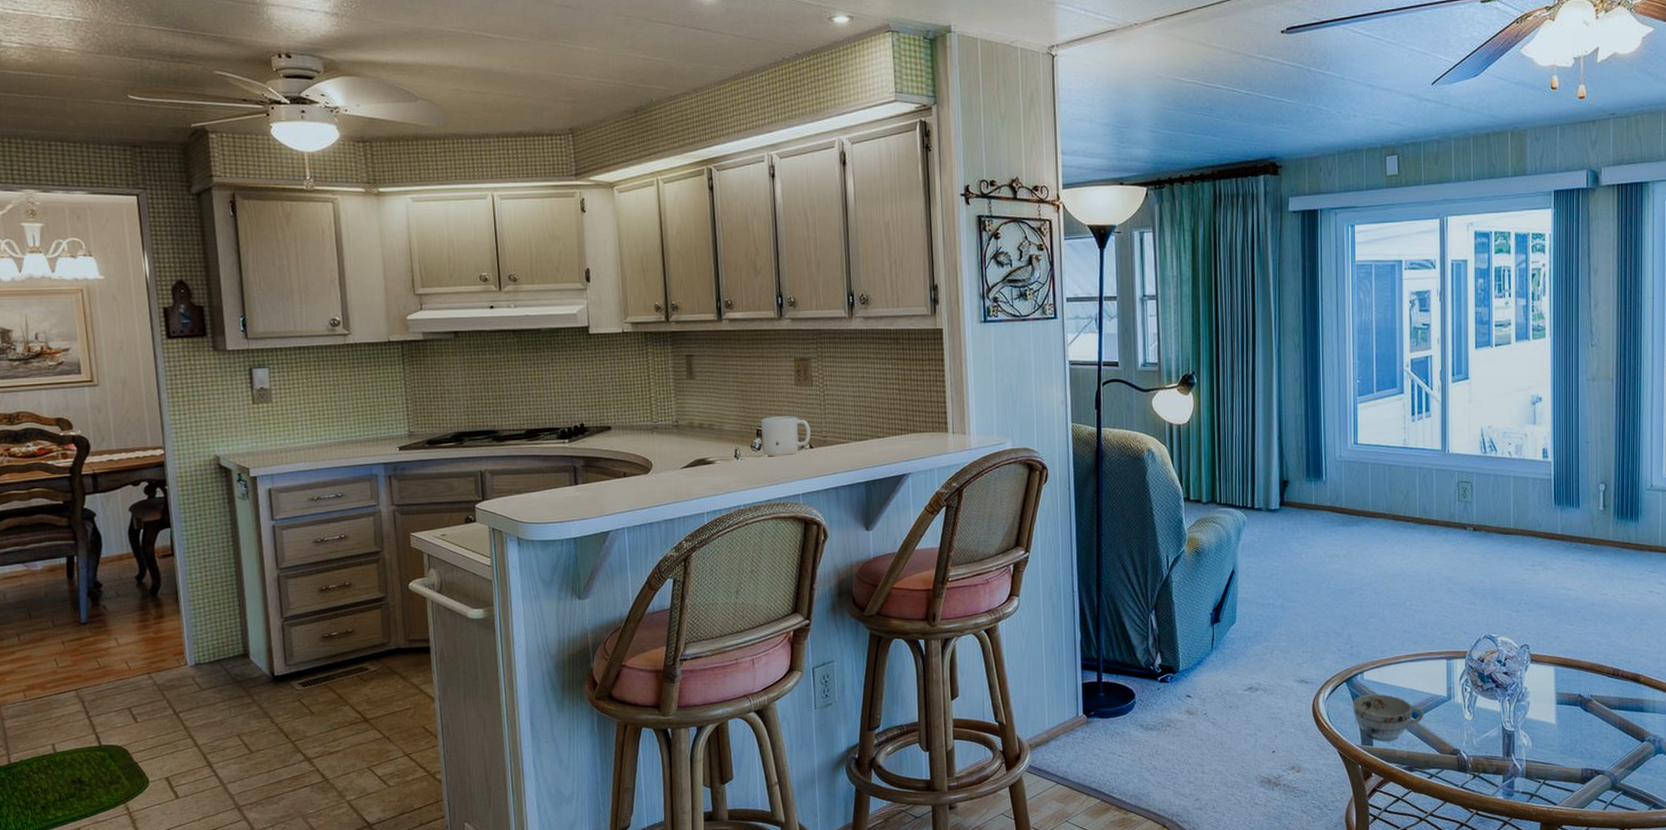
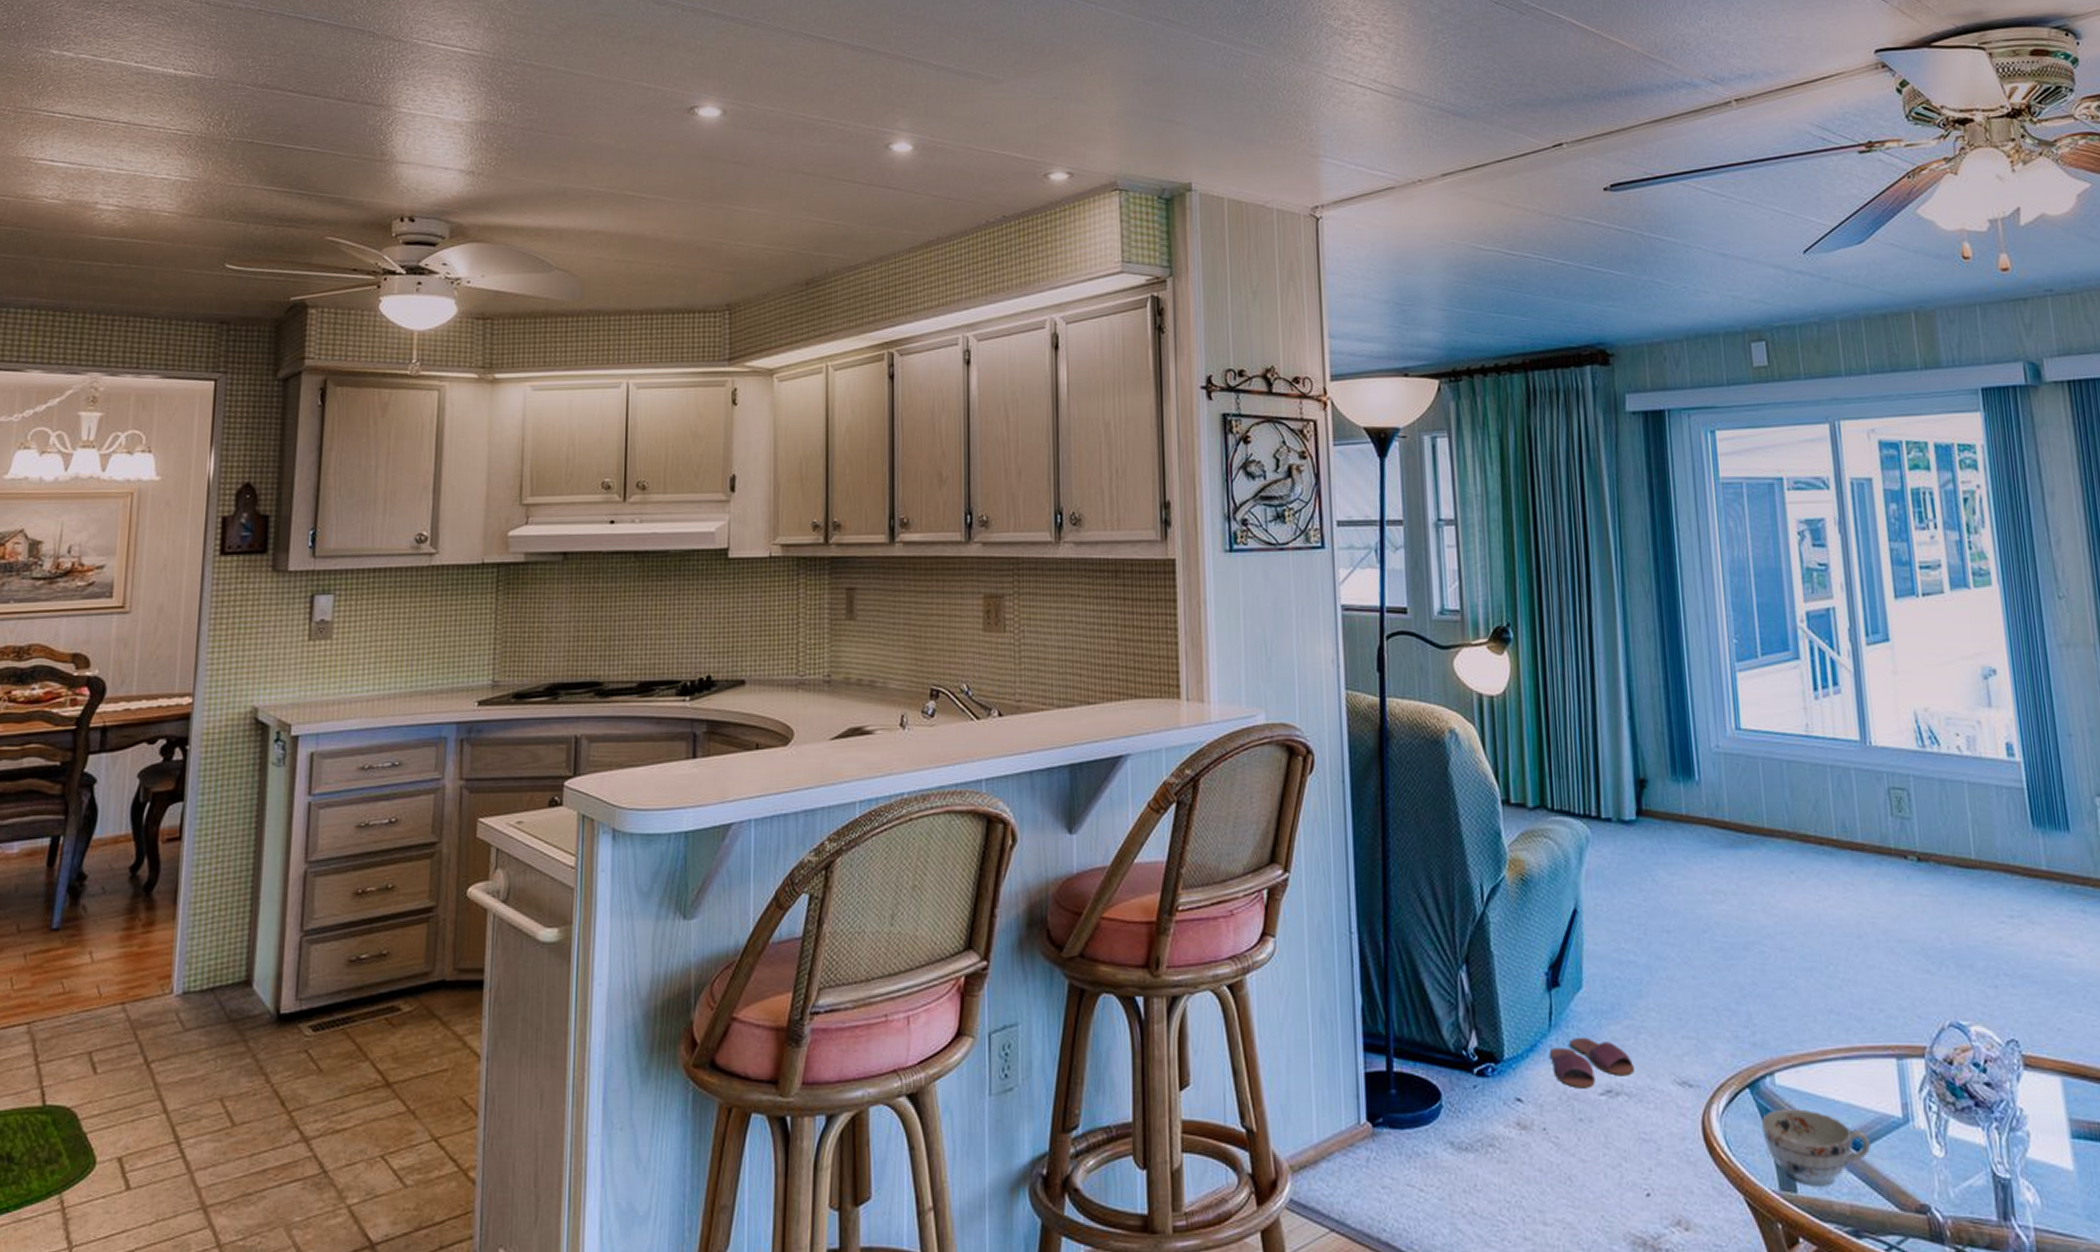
mug: present [760,416,811,457] -> none [936,671,1000,727]
slippers: none [1212,654,1269,687] -> present [1550,1037,1635,1089]

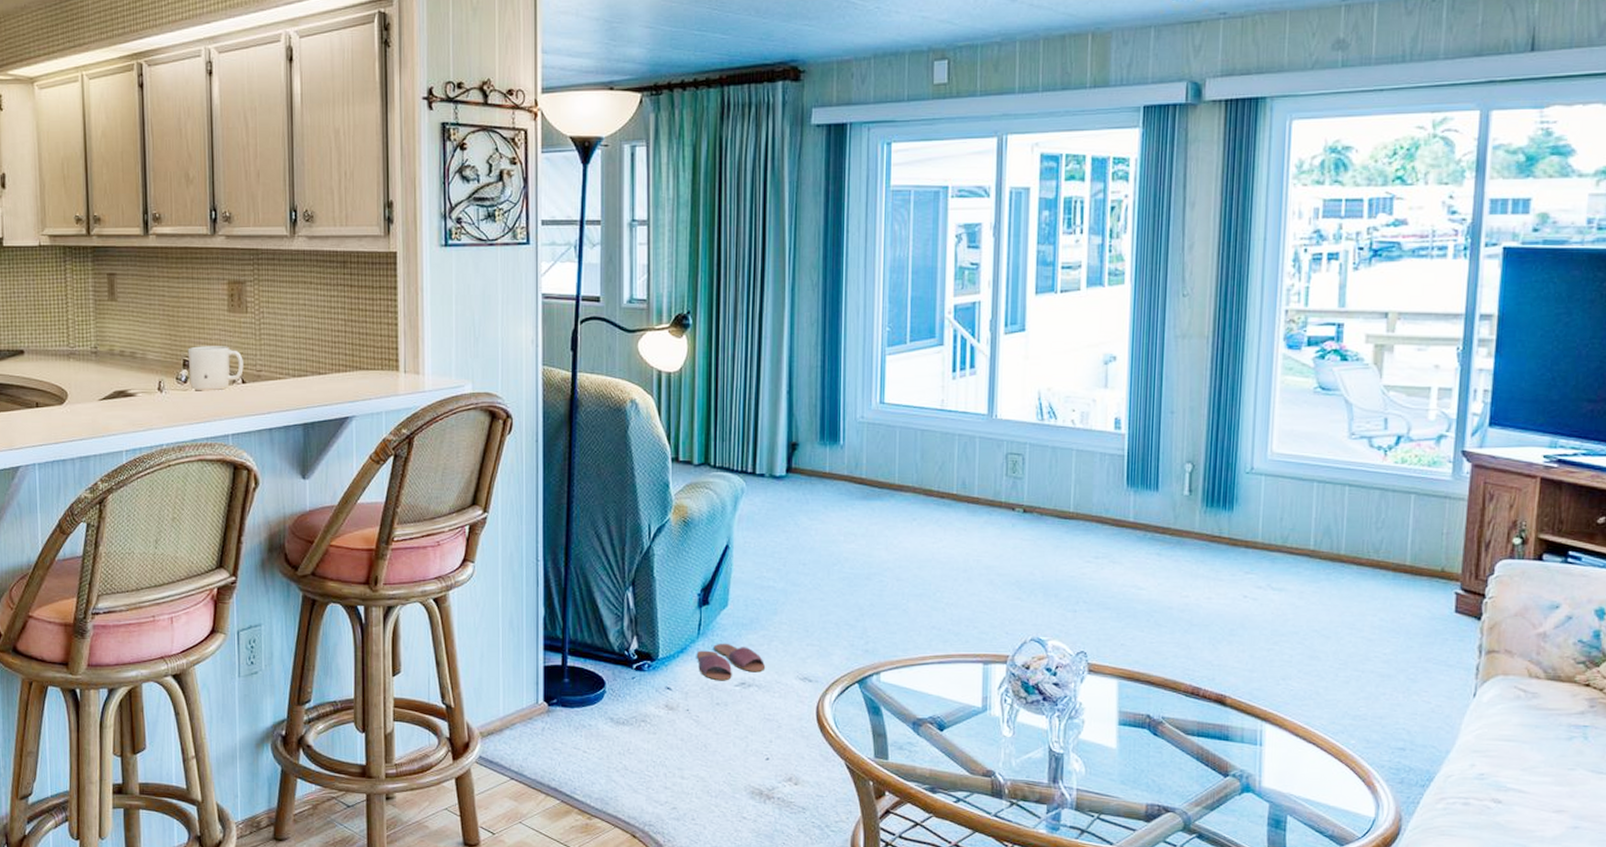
mug: none [936,671,1000,727] -> present [187,346,244,391]
teacup: present [1760,1108,1871,1186] -> none [865,699,952,756]

